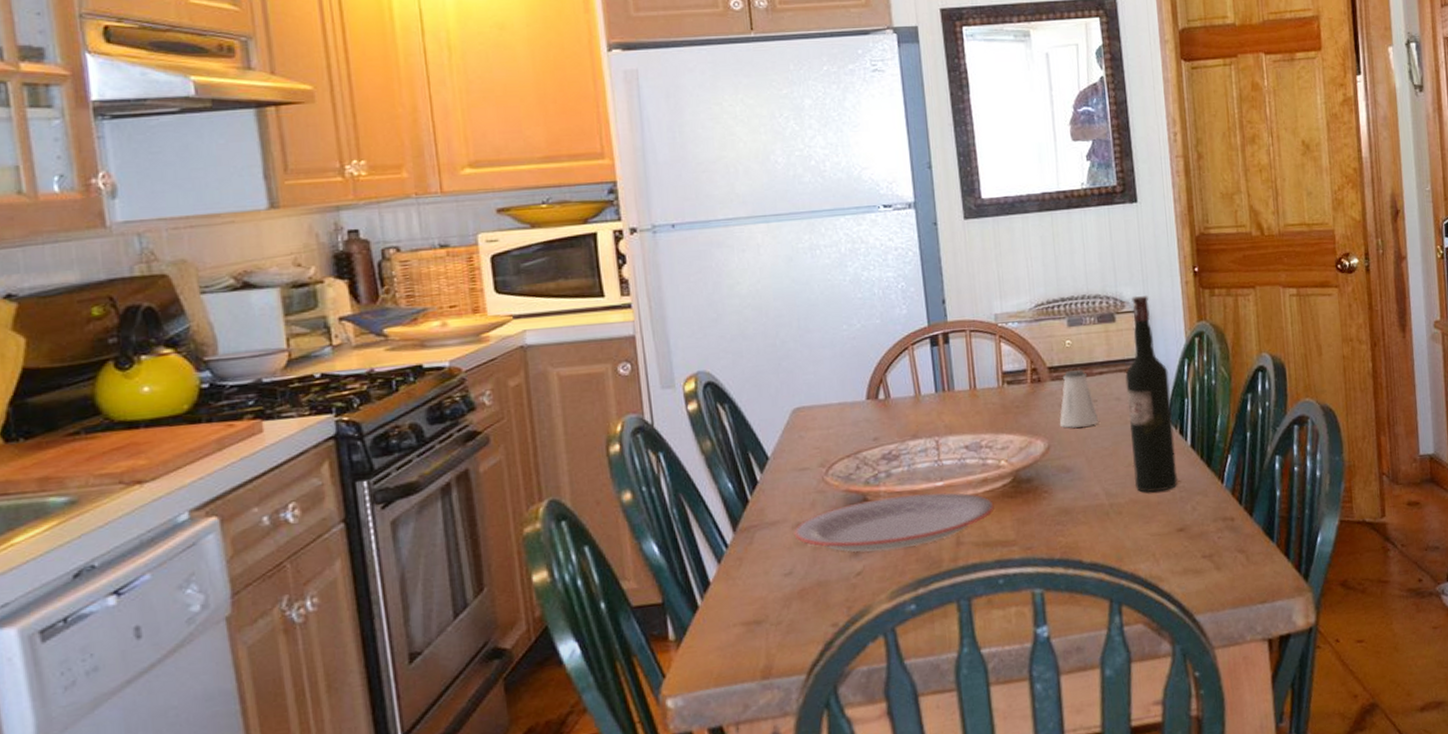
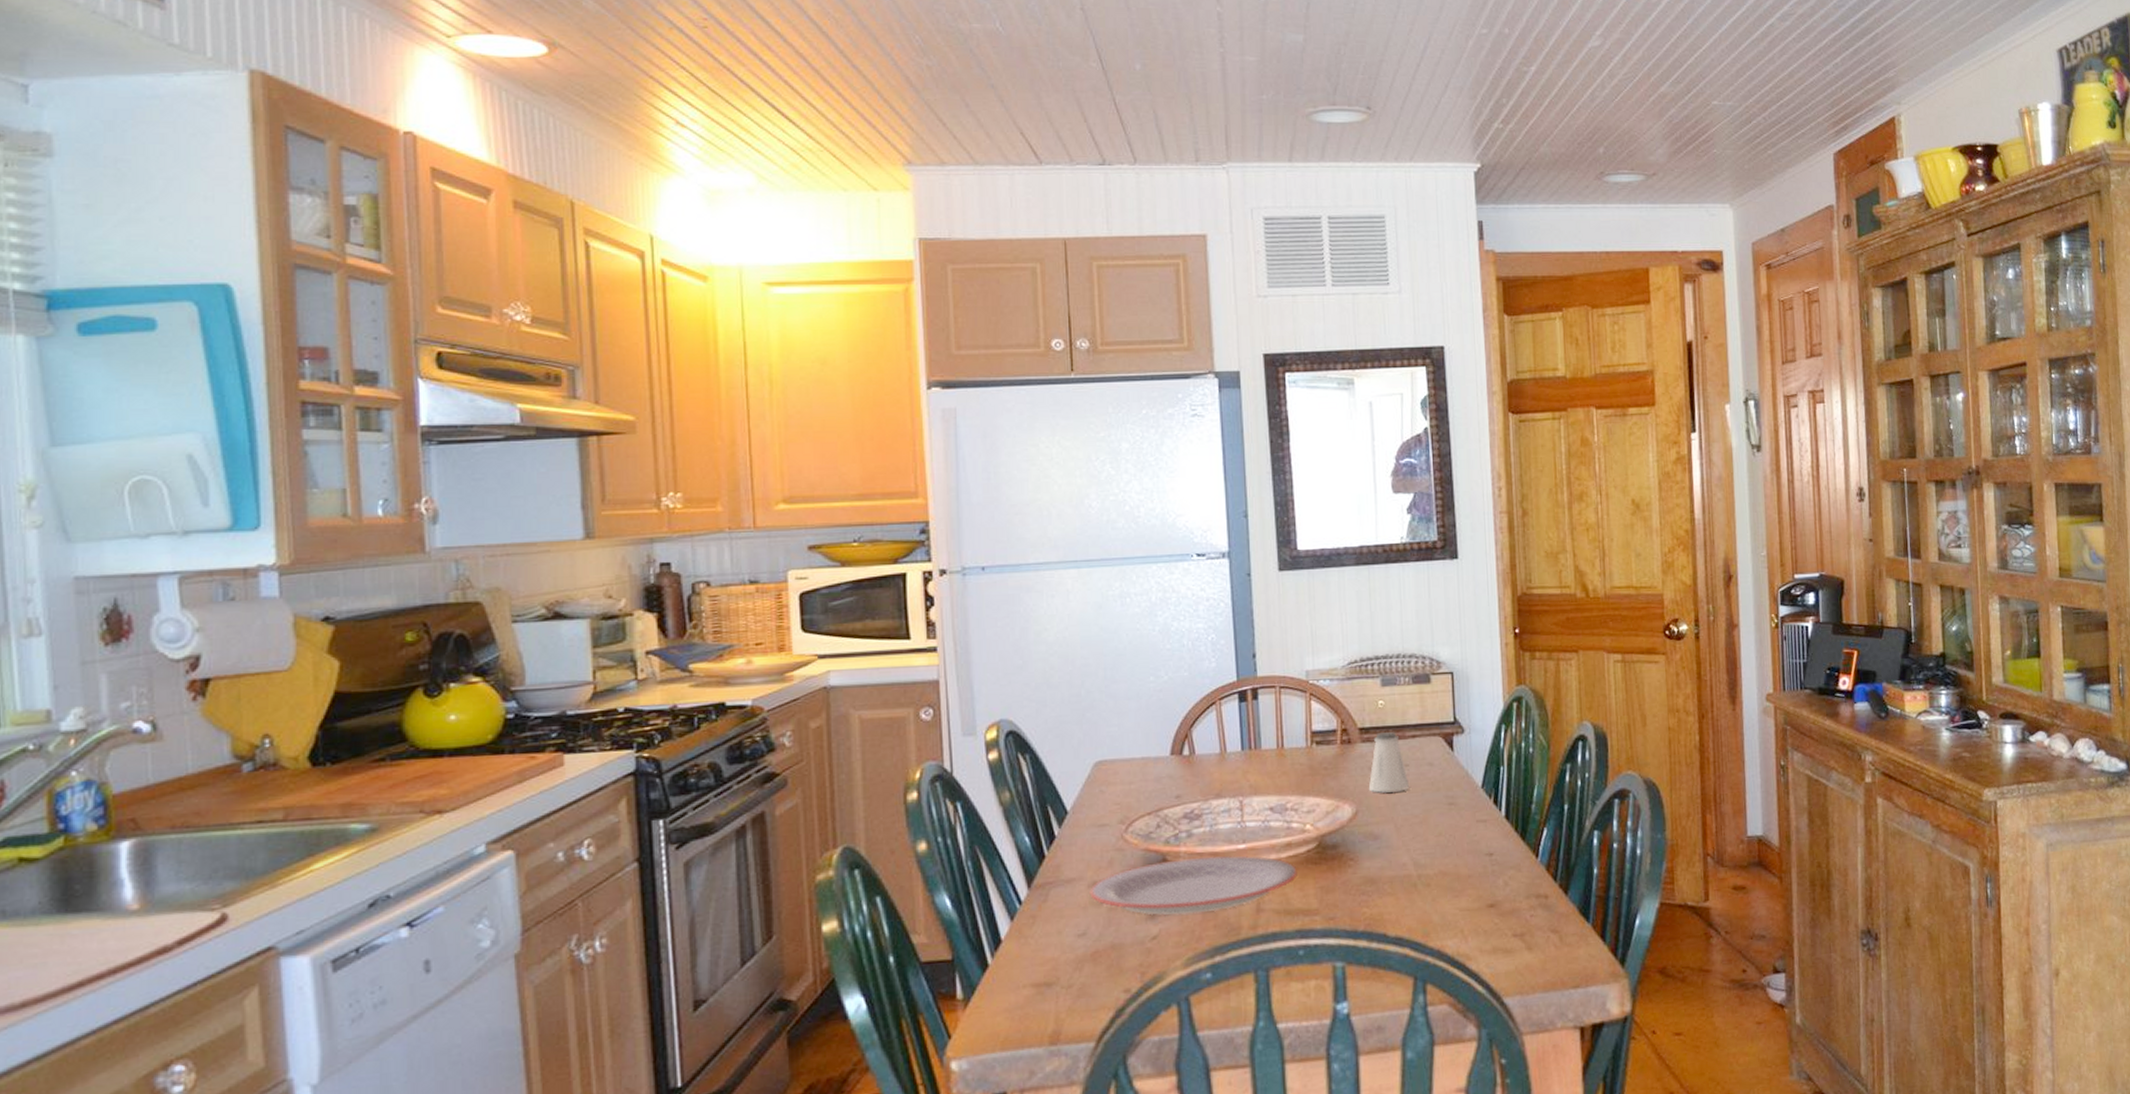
wine bottle: present [1125,295,1179,493] -> none [1439,656,1491,865]

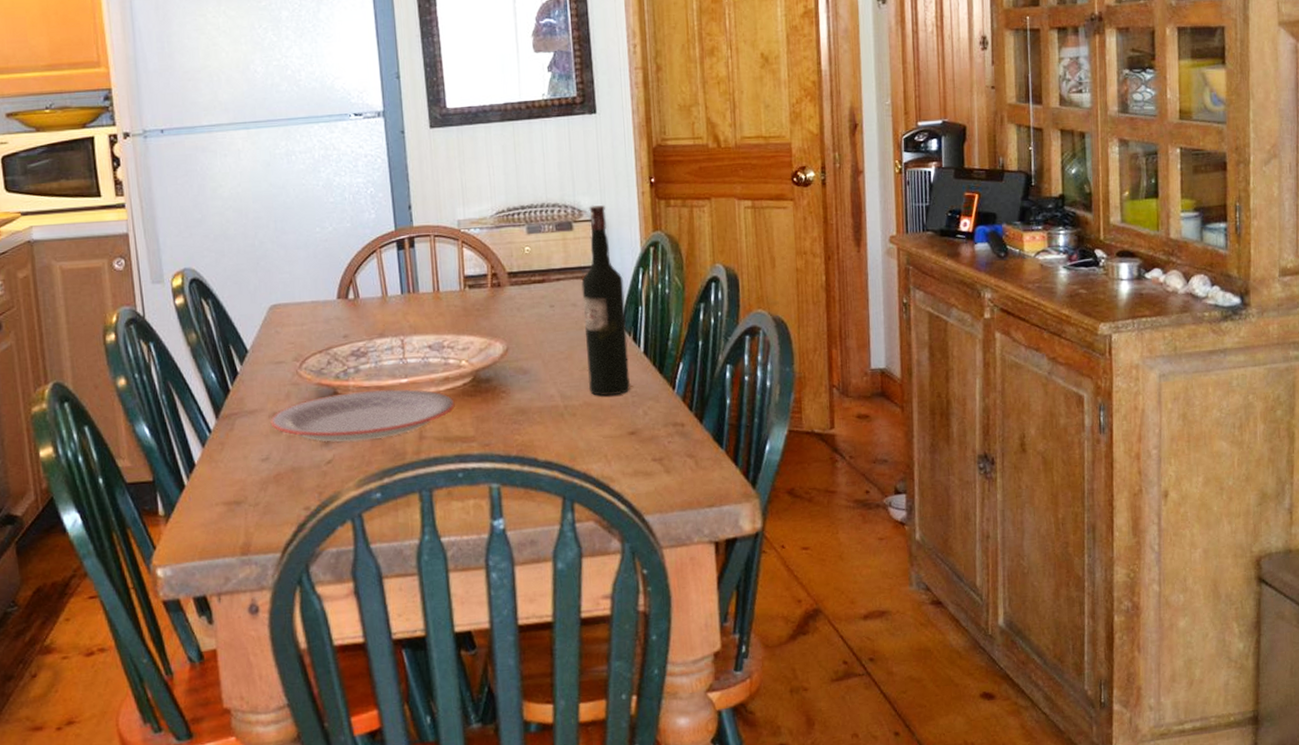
saltshaker: present [1368,731,1410,793] -> none [517,275,556,332]
wine bottle: none [1439,656,1491,865] -> present [581,205,631,396]

